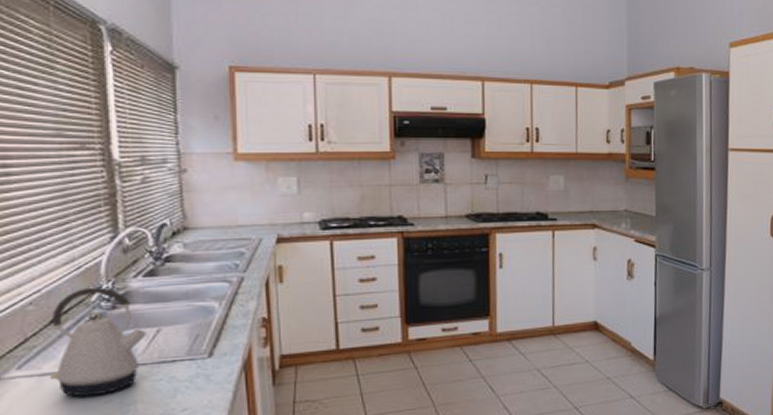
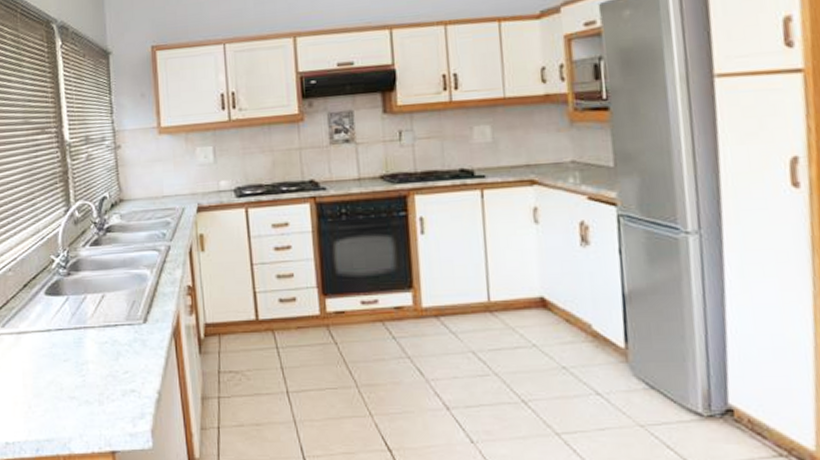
kettle: present [49,287,147,397] -> none [24,255,94,355]

